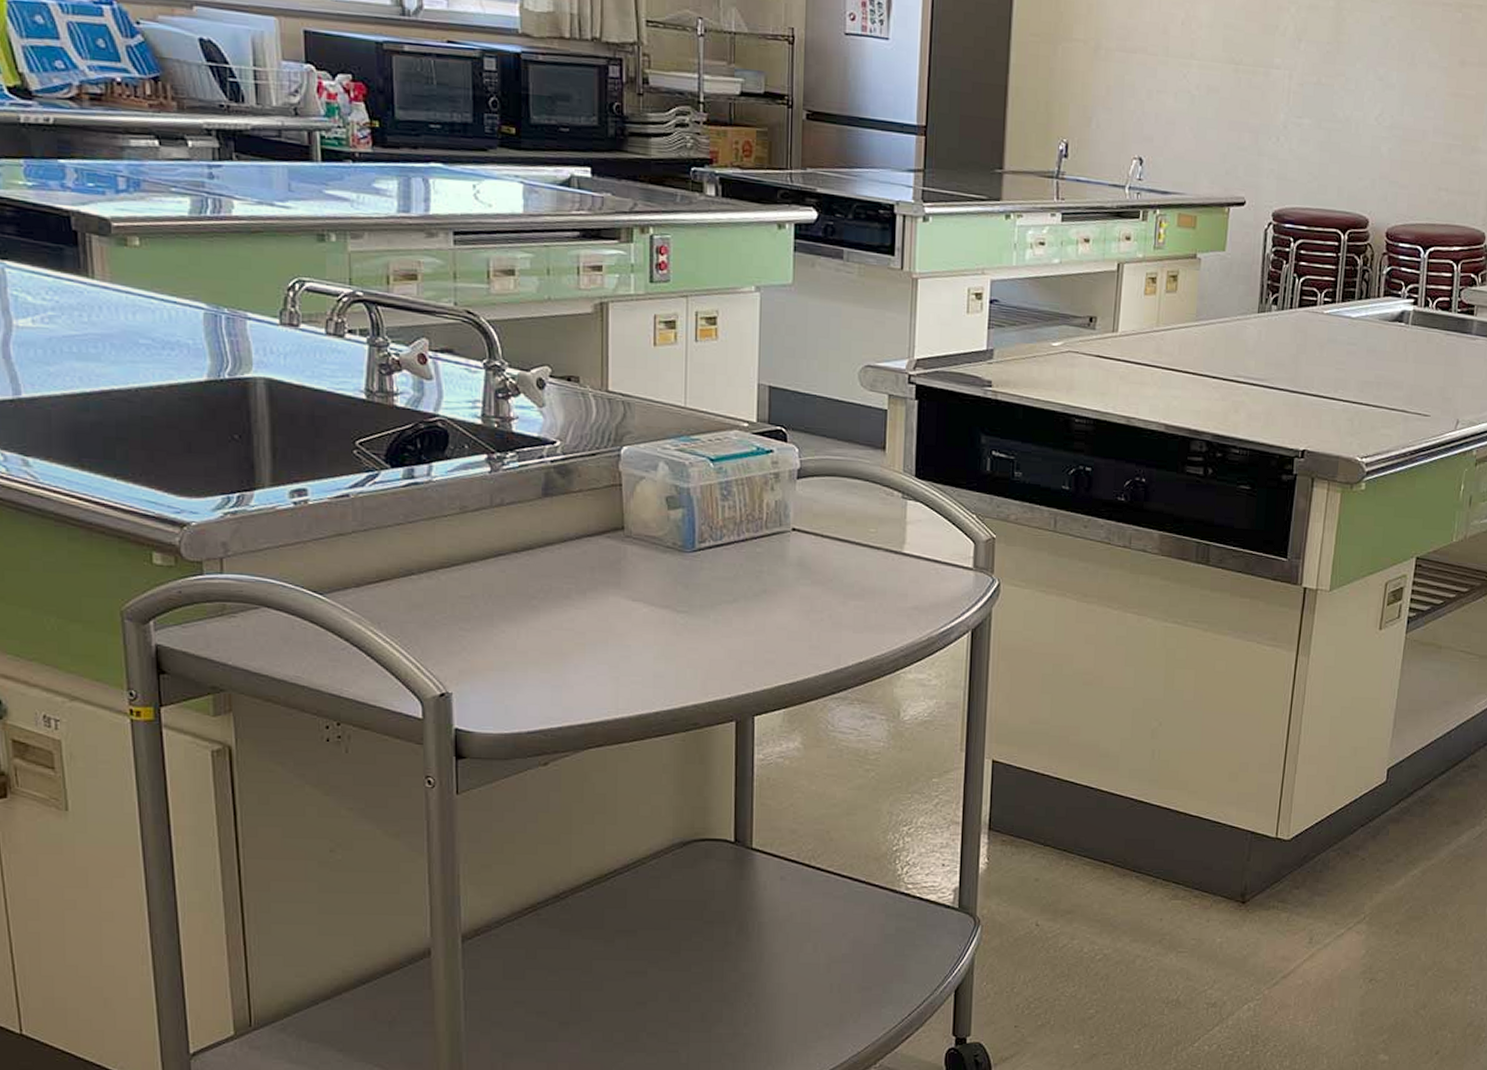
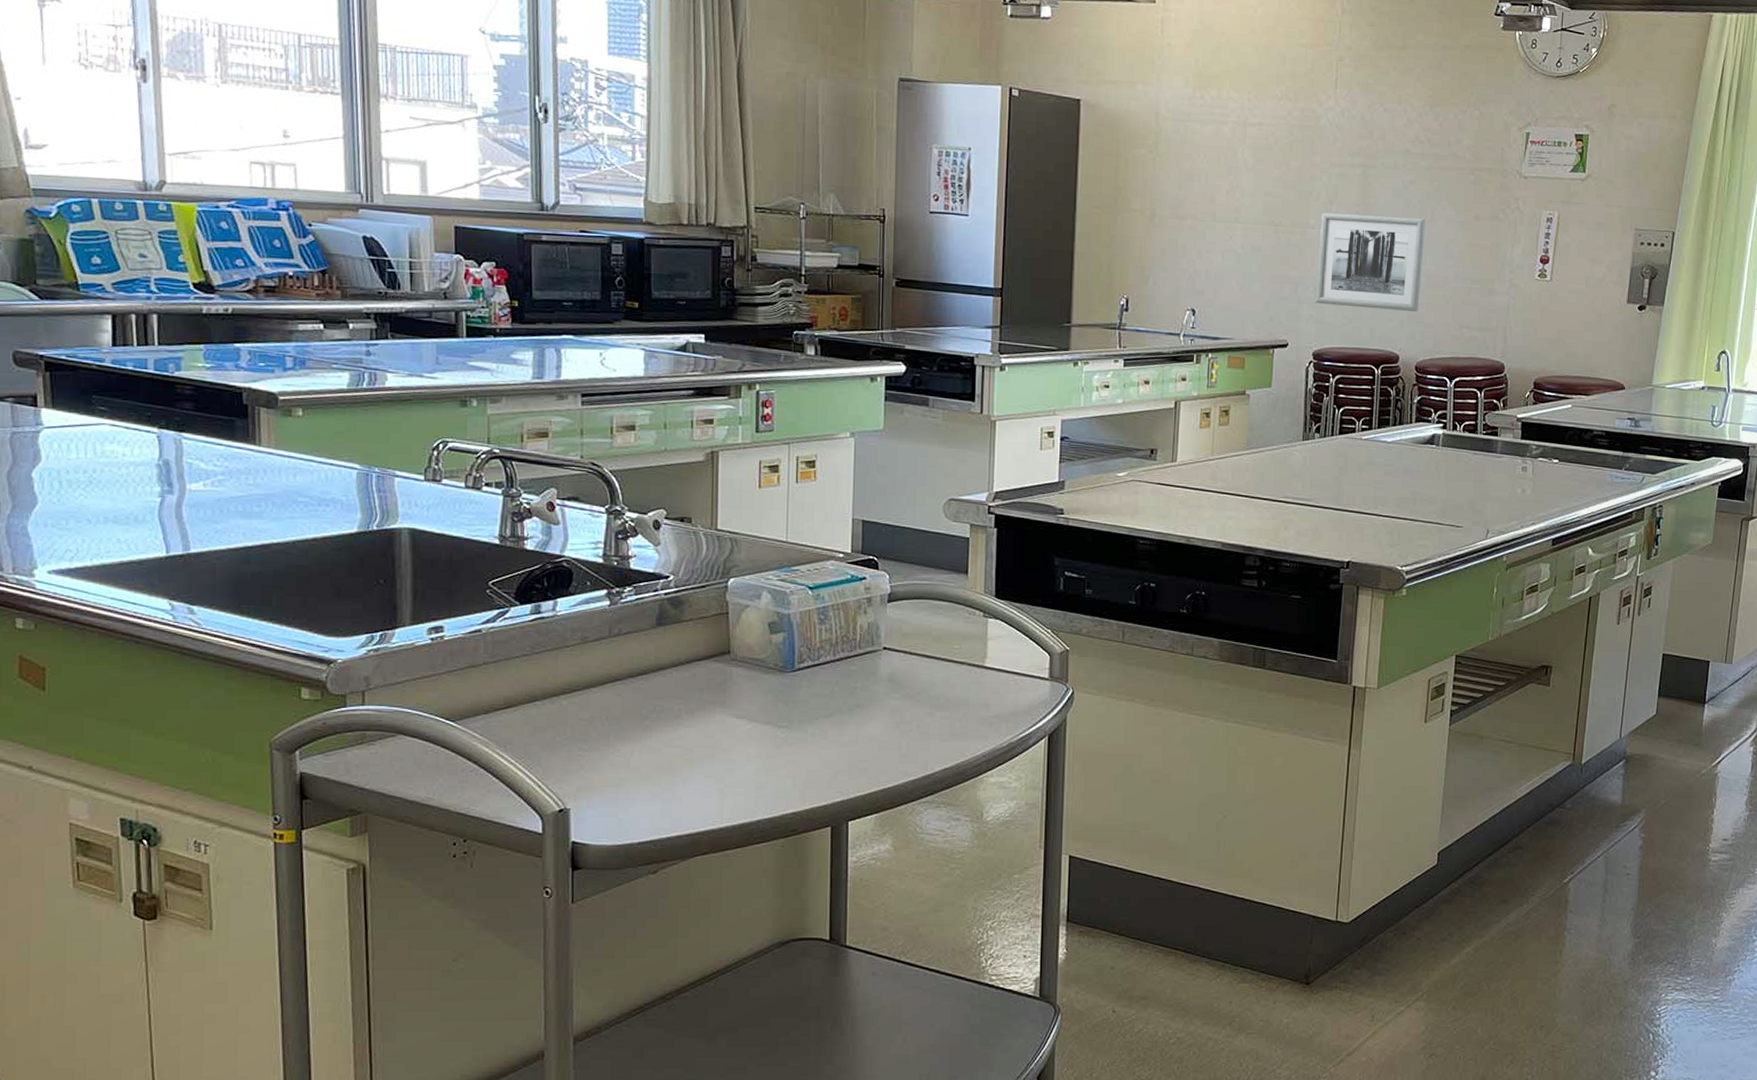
wall art: none [1277,50,1405,170] -> present [1315,212,1426,312]

